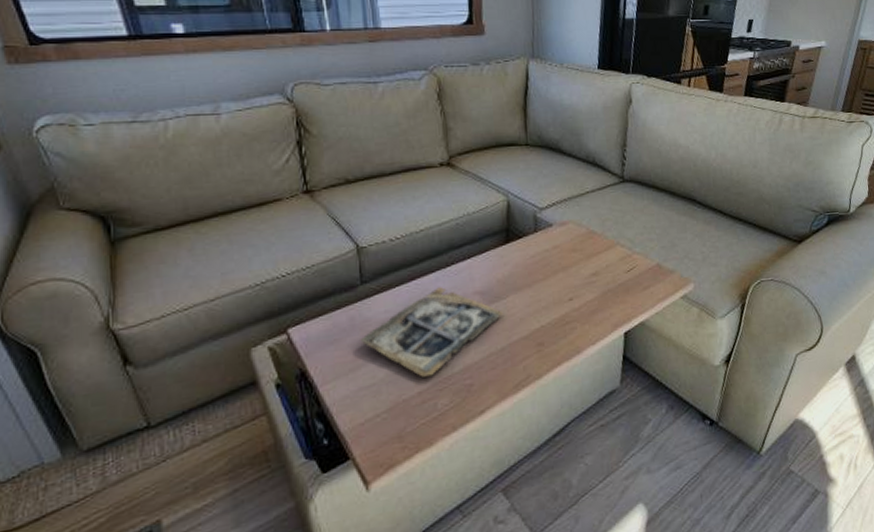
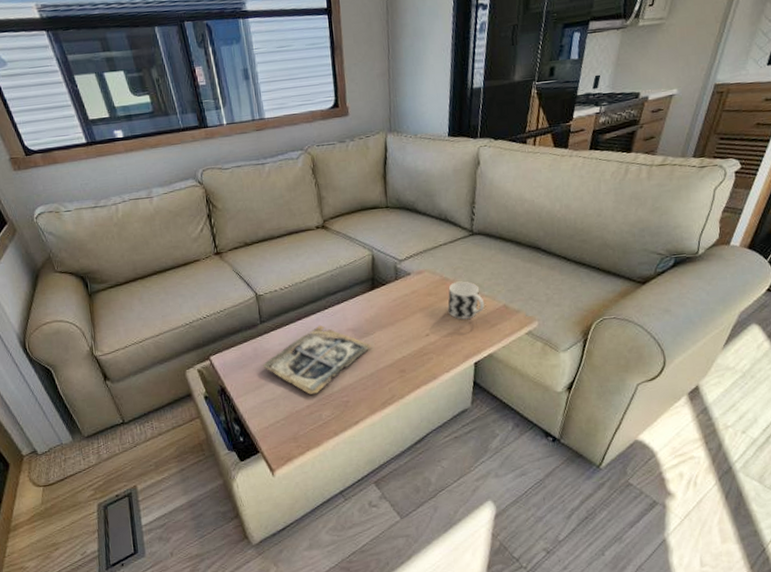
cup: none [594,235,637,281] -> present [447,281,485,320]

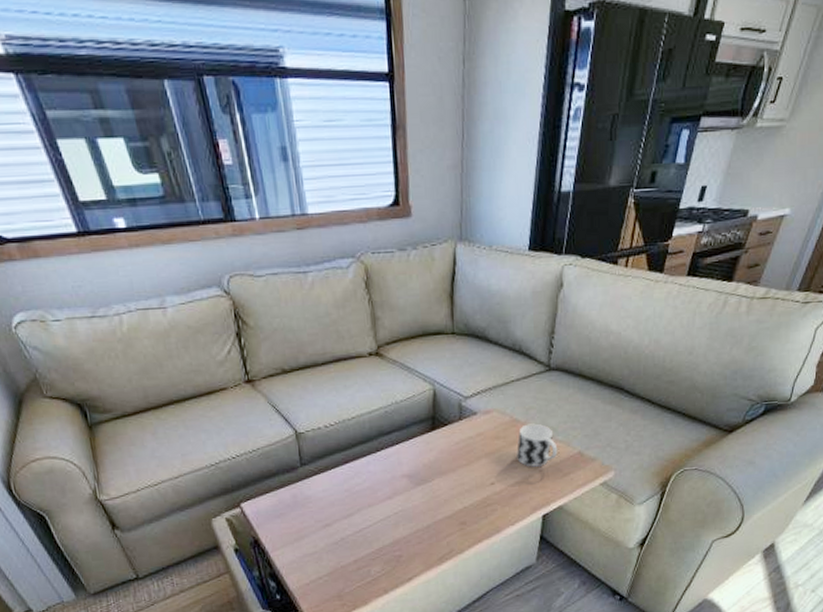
magazine: present [262,325,371,395] -> none [302,470,429,548]

